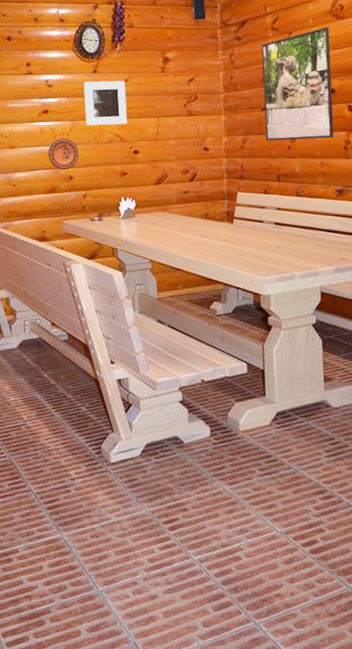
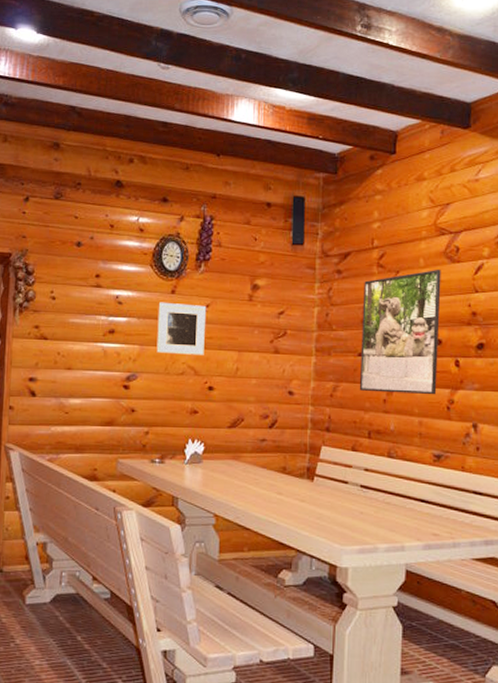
decorative plate: present [48,138,79,170] -> none [109,364,145,401]

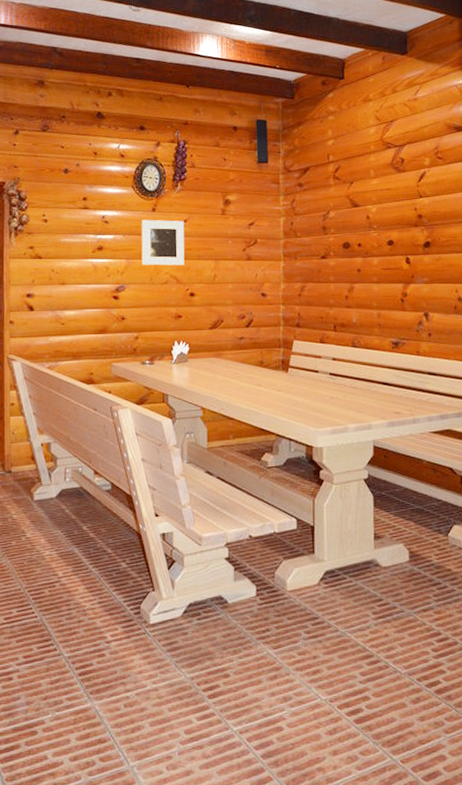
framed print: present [359,269,441,395] -> none [322,178,392,290]

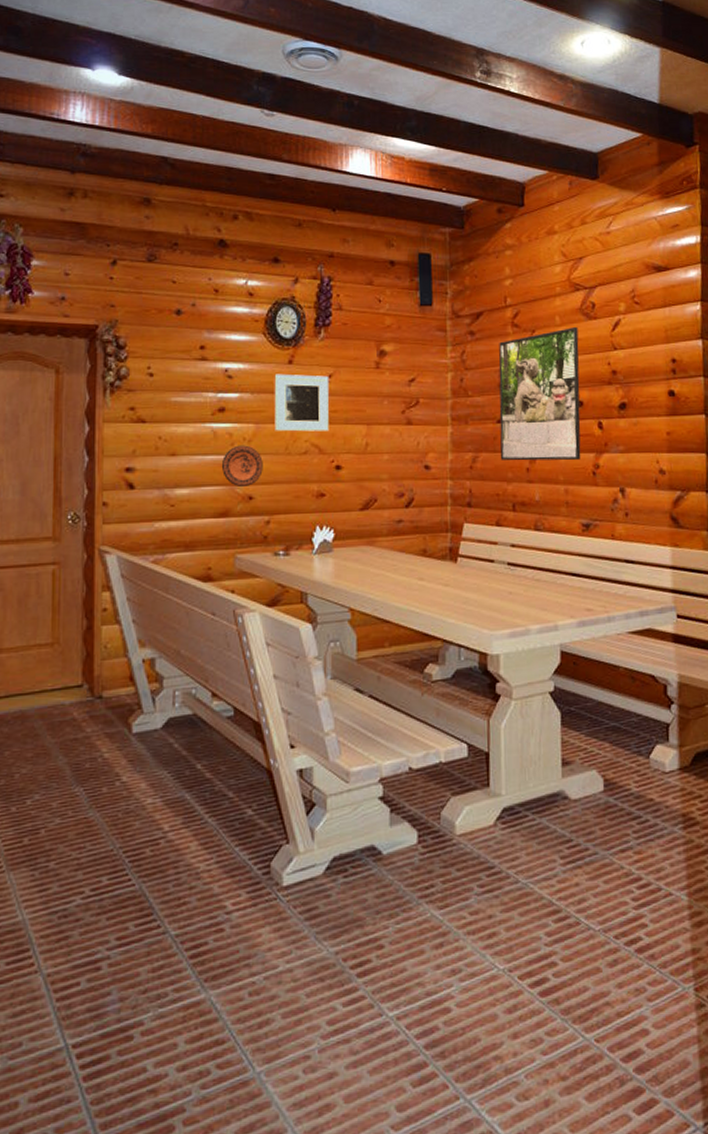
decorative plate: none [100,276,133,310] -> present [221,445,263,488]
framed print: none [322,178,392,290] -> present [498,326,581,461]

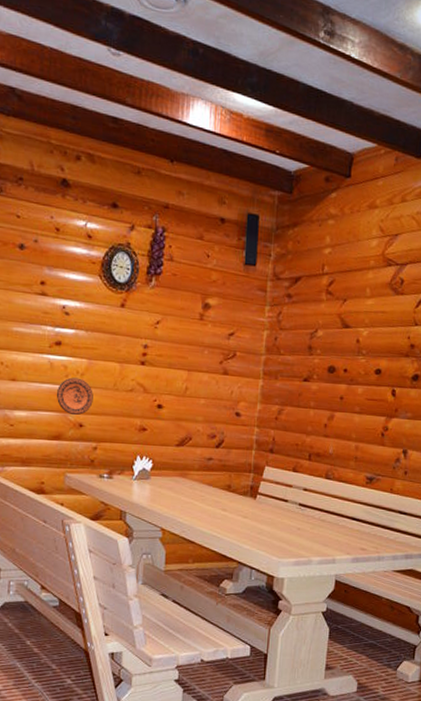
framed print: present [274,374,330,432] -> none [105,315,157,373]
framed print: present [498,326,581,461] -> none [302,299,385,422]

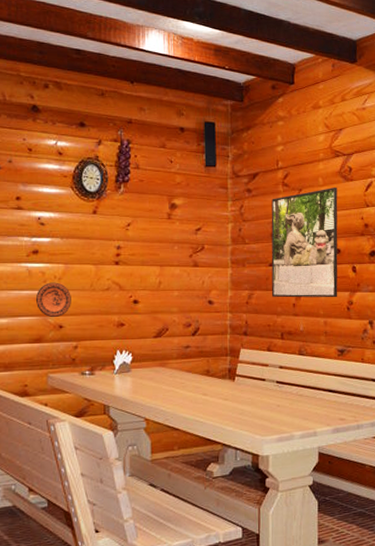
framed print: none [302,299,385,422] -> present [271,186,338,298]

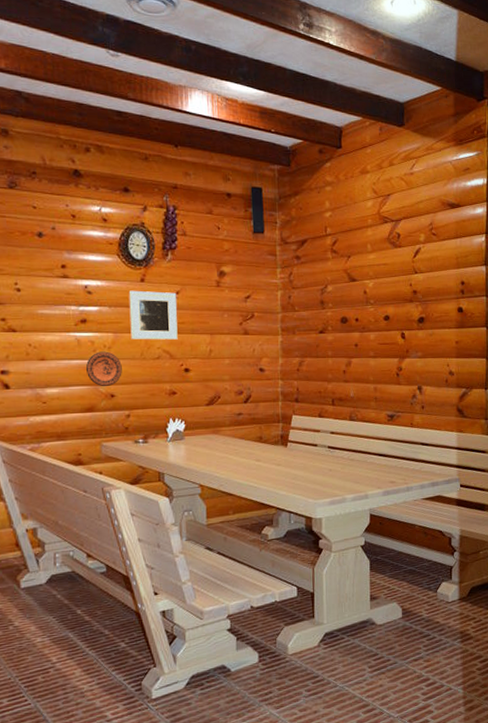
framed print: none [81,222,128,272] -> present [128,290,178,340]
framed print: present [271,186,338,298] -> none [320,253,388,365]

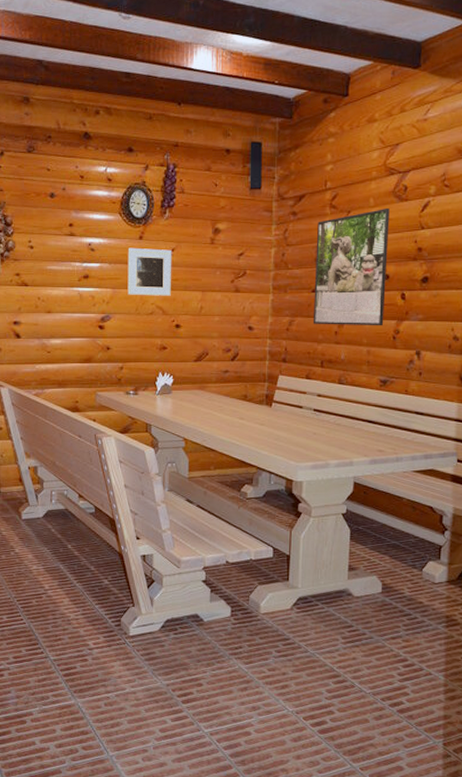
decorative plate: present [85,351,122,387] -> none [85,306,118,340]
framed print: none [320,253,388,365] -> present [313,207,390,326]

